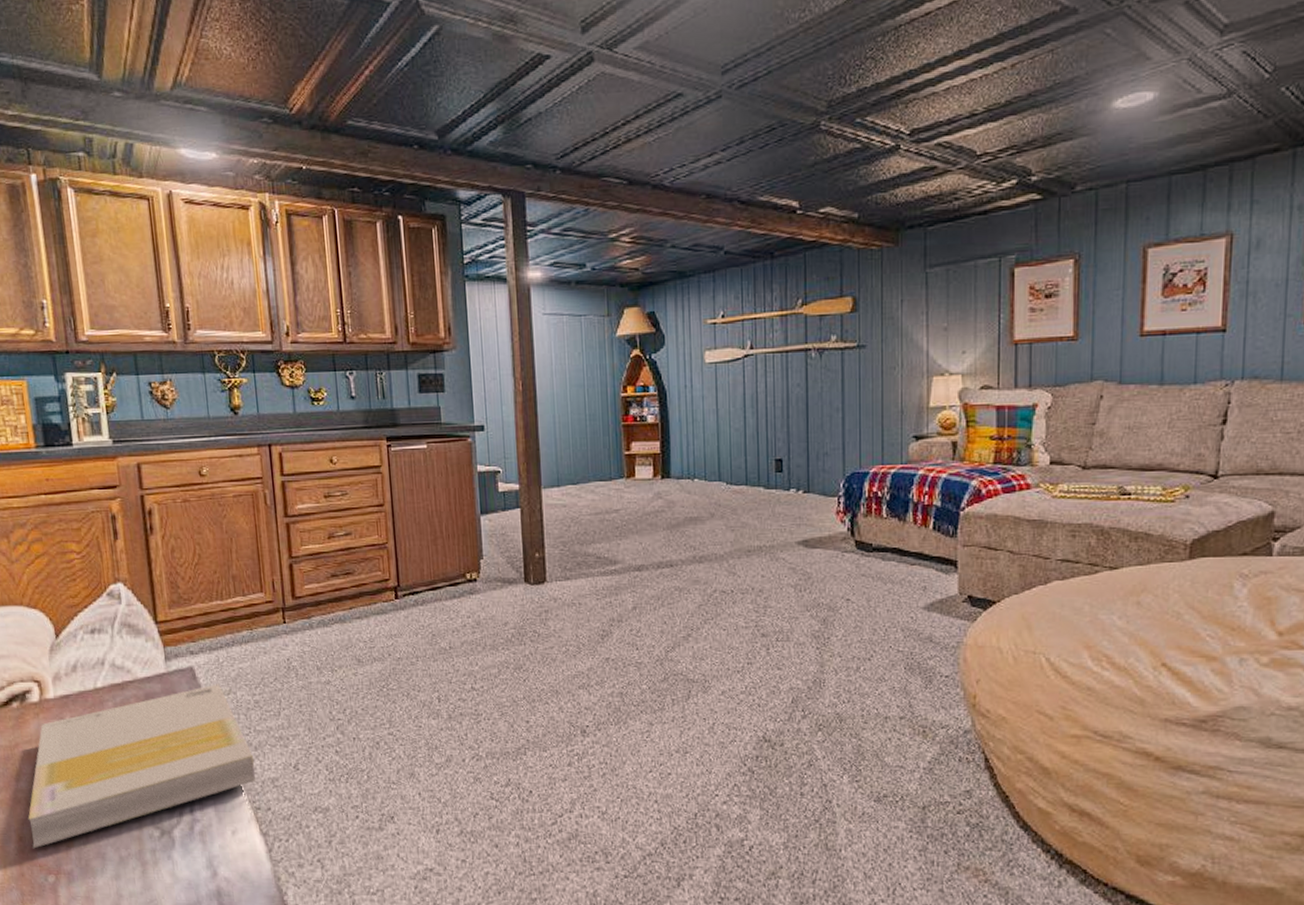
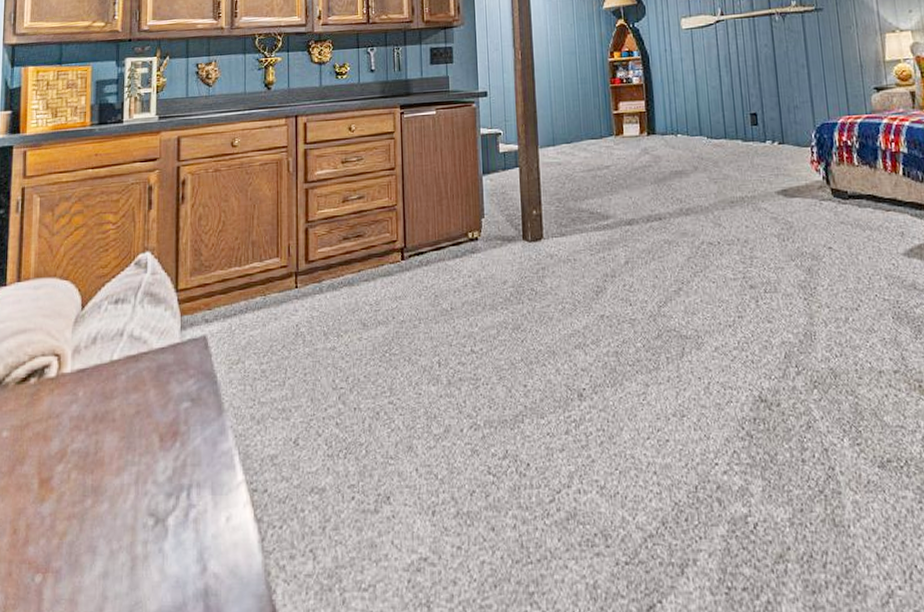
book: present [28,684,256,849] -> none [24,353,256,543]

